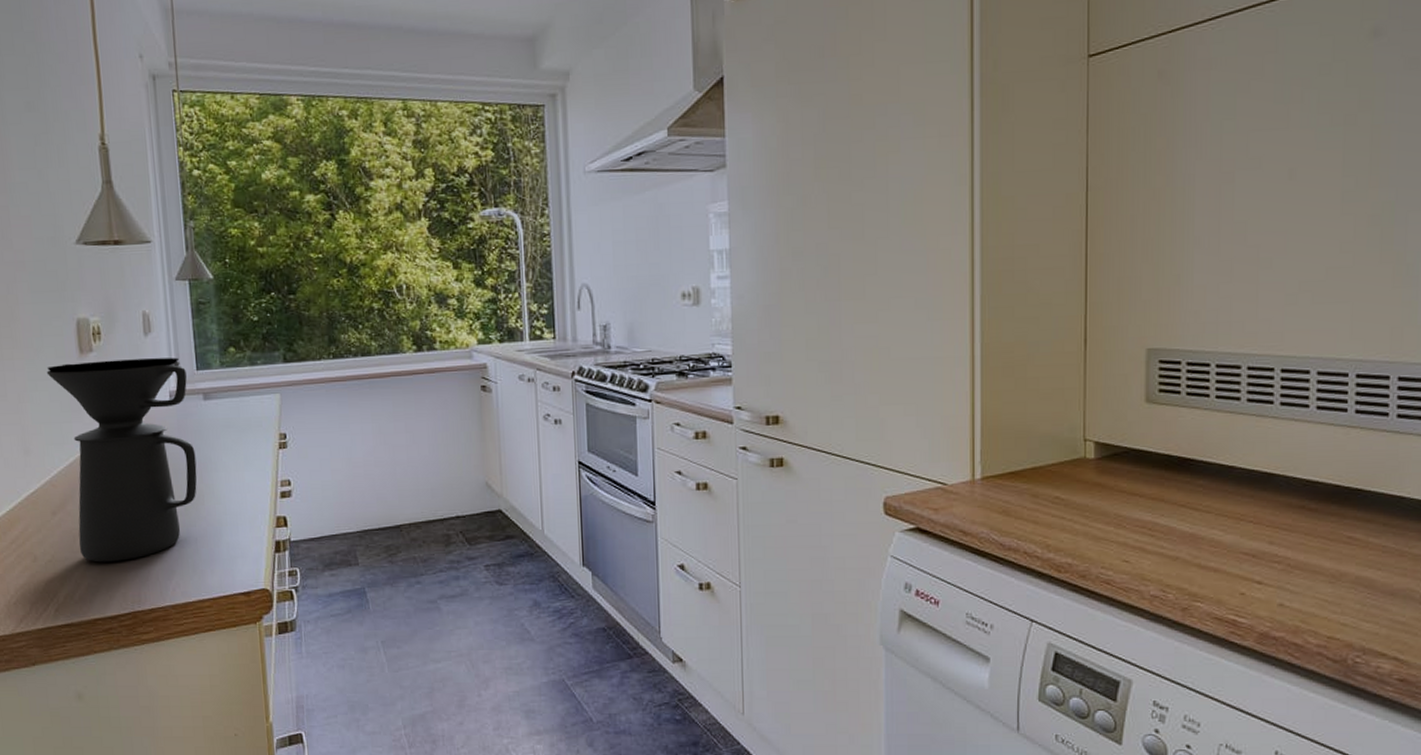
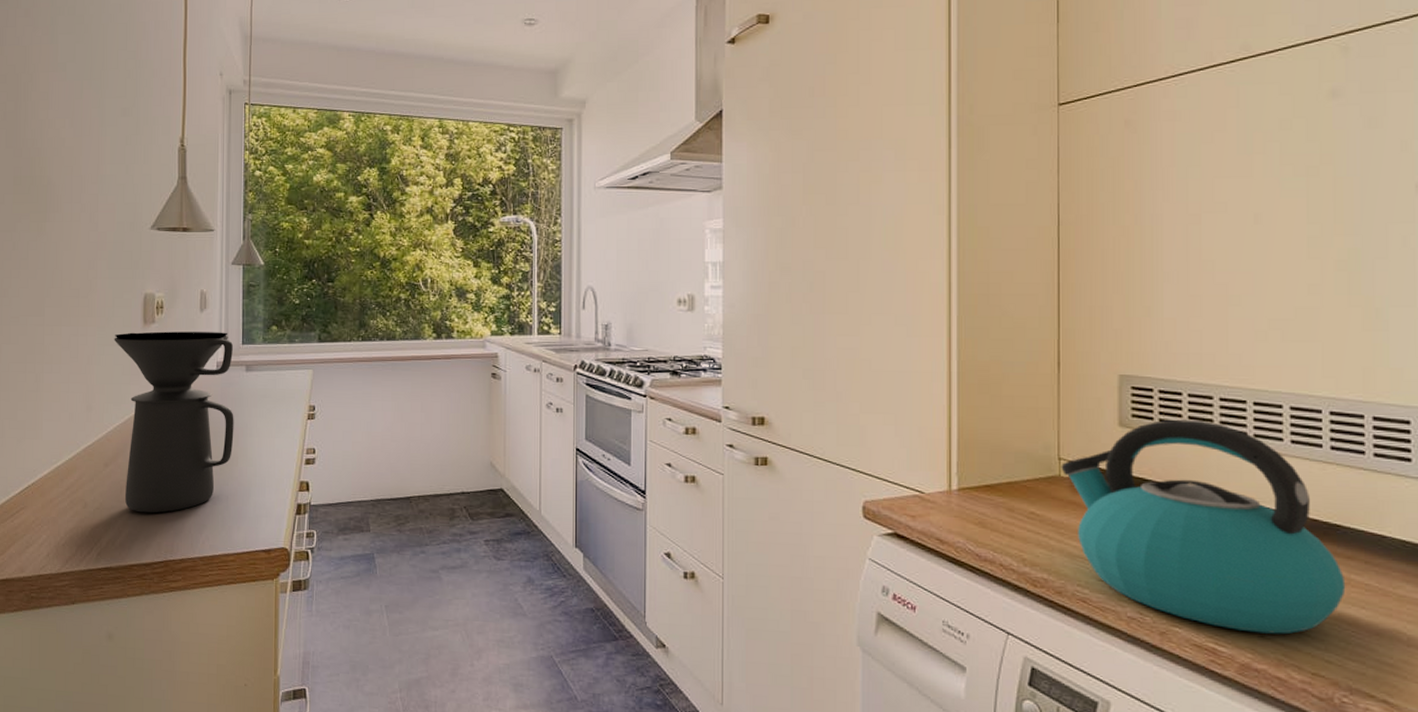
kettle: none [1086,391,1364,602] -> present [1061,419,1346,635]

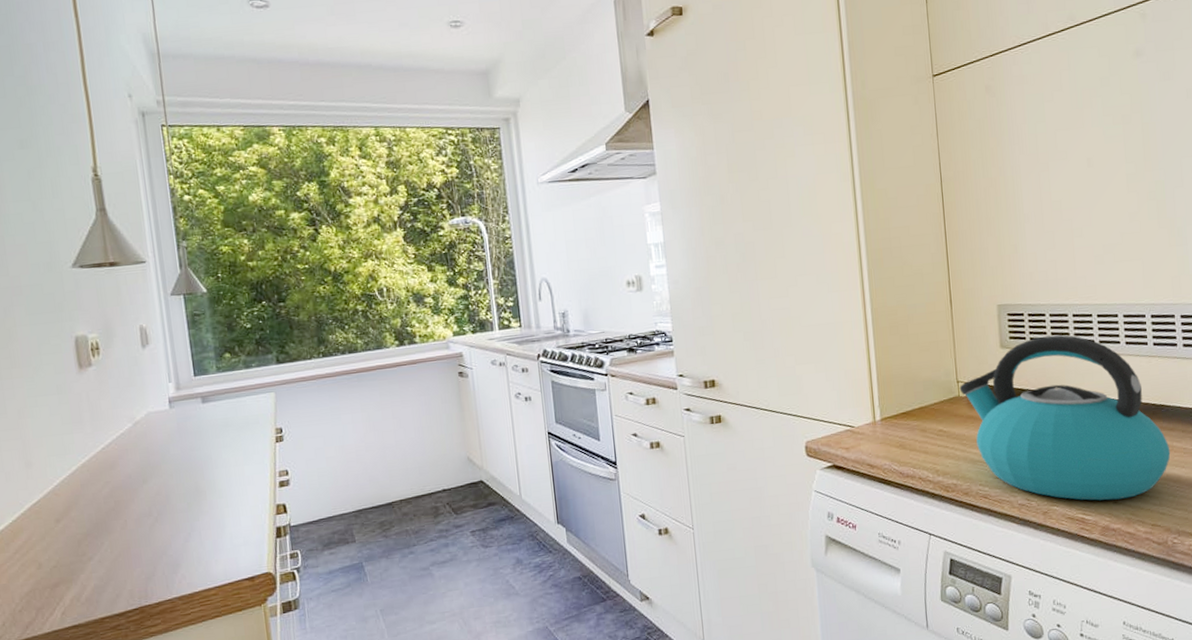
coffee maker: present [114,331,234,513] -> none [46,366,199,563]

